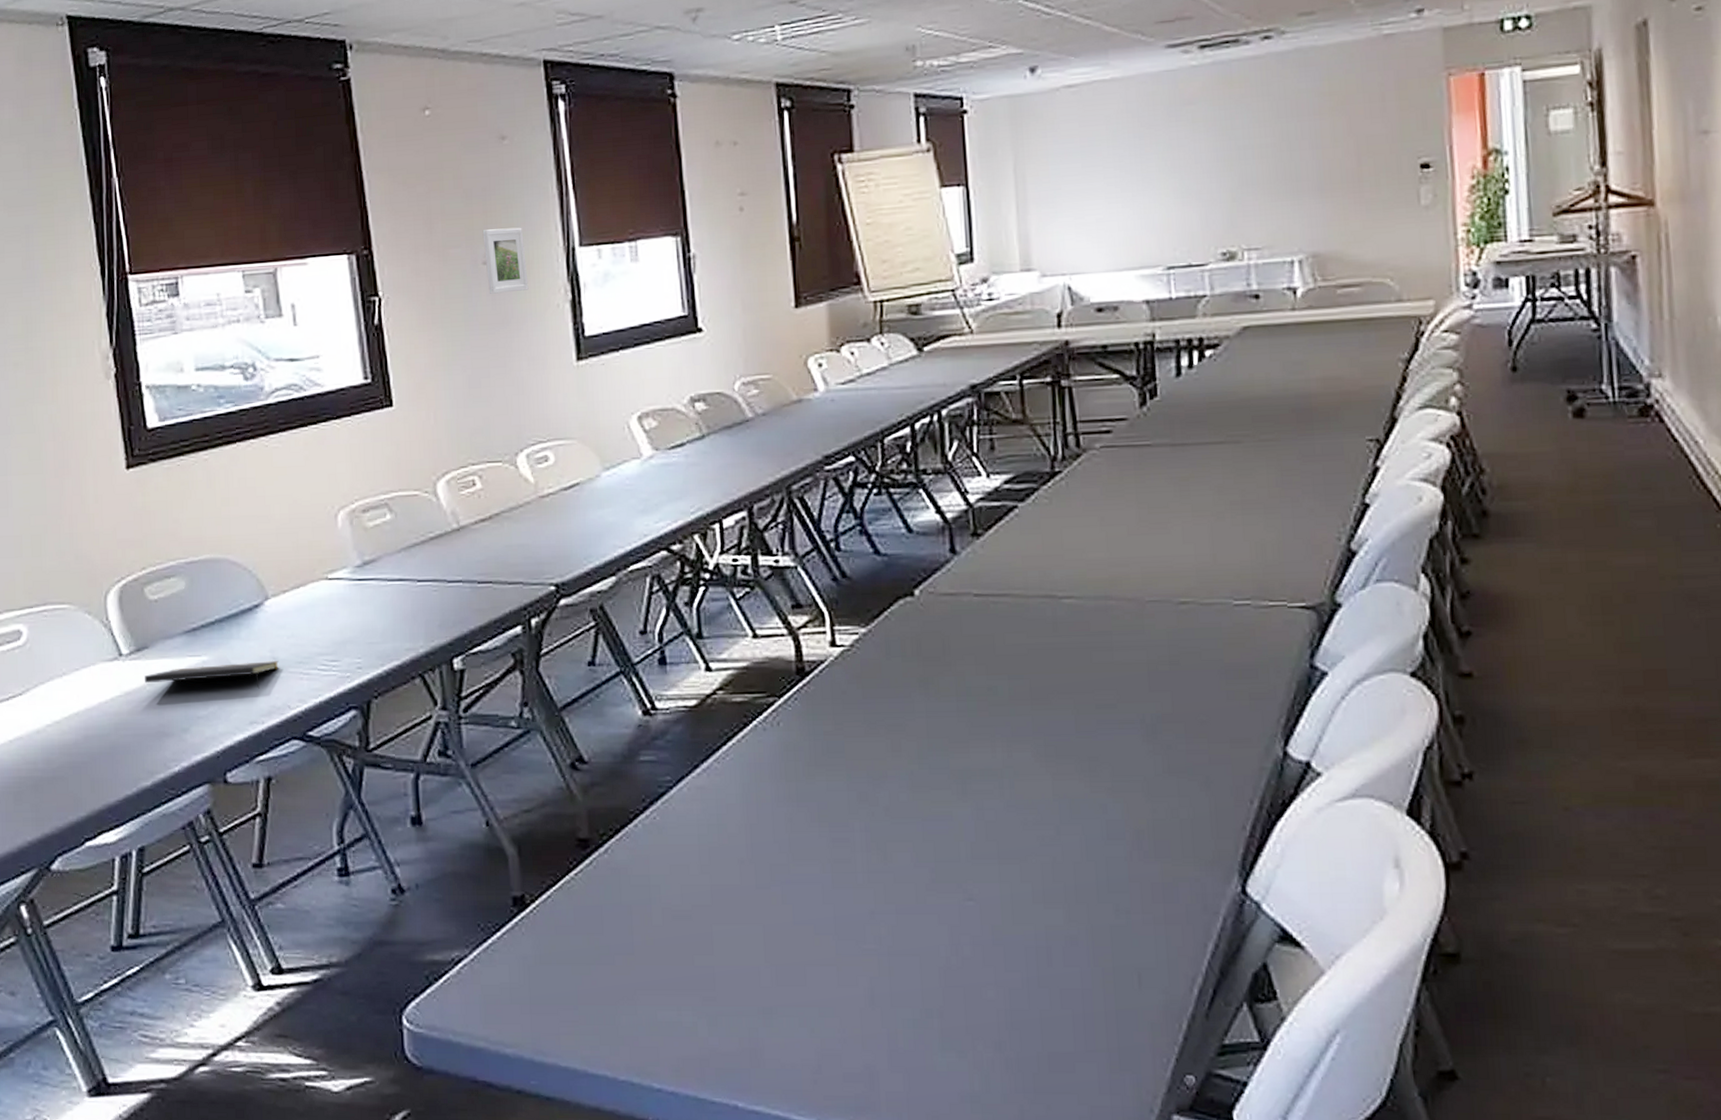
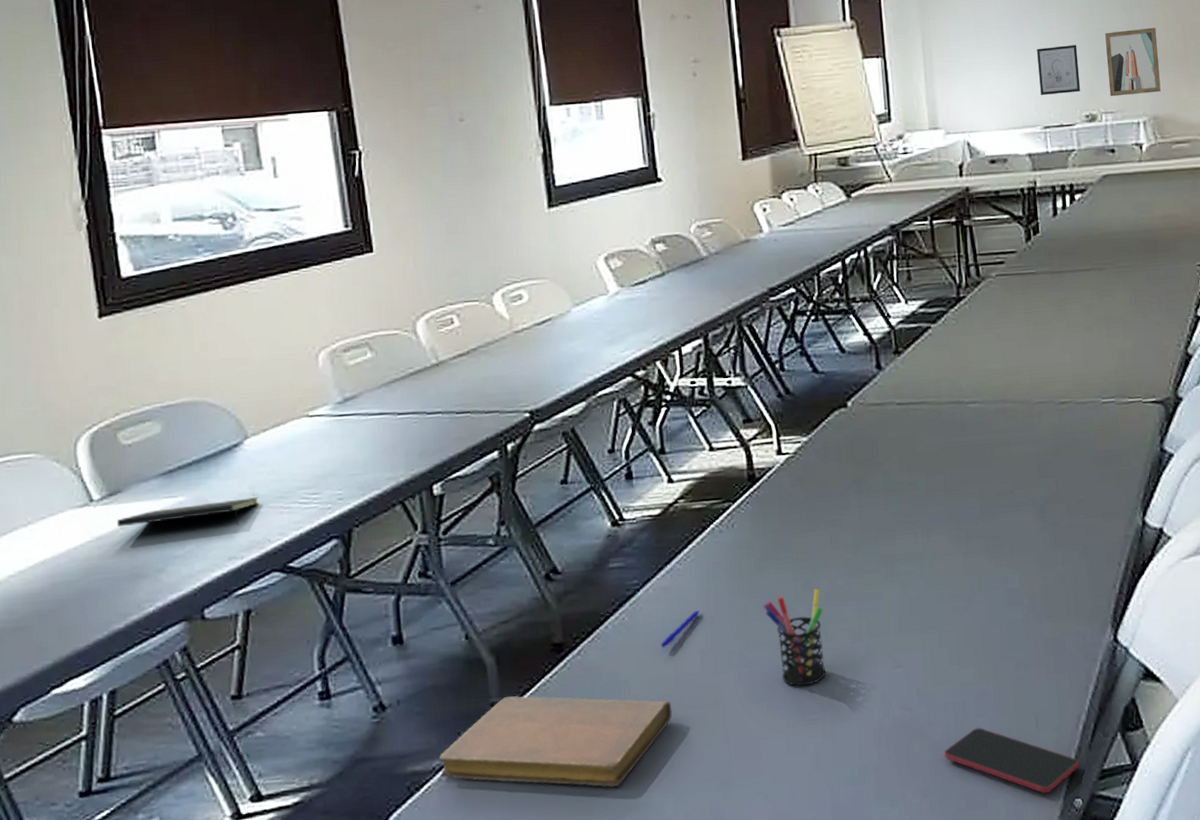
notebook: none [459,891,708,1000] -> present [439,696,672,787]
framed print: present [482,227,529,294] -> none [459,88,503,148]
pen: none [695,815,739,854] -> present [660,609,700,648]
pen holder: none [811,801,884,911] -> present [763,588,827,687]
smartphone: none [1023,978,1193,1065] -> present [943,727,1080,794]
wall art: none [1160,166,1217,230] -> present [1037,45,1081,96]
wall art: none [1250,141,1324,230] -> present [1105,27,1161,97]

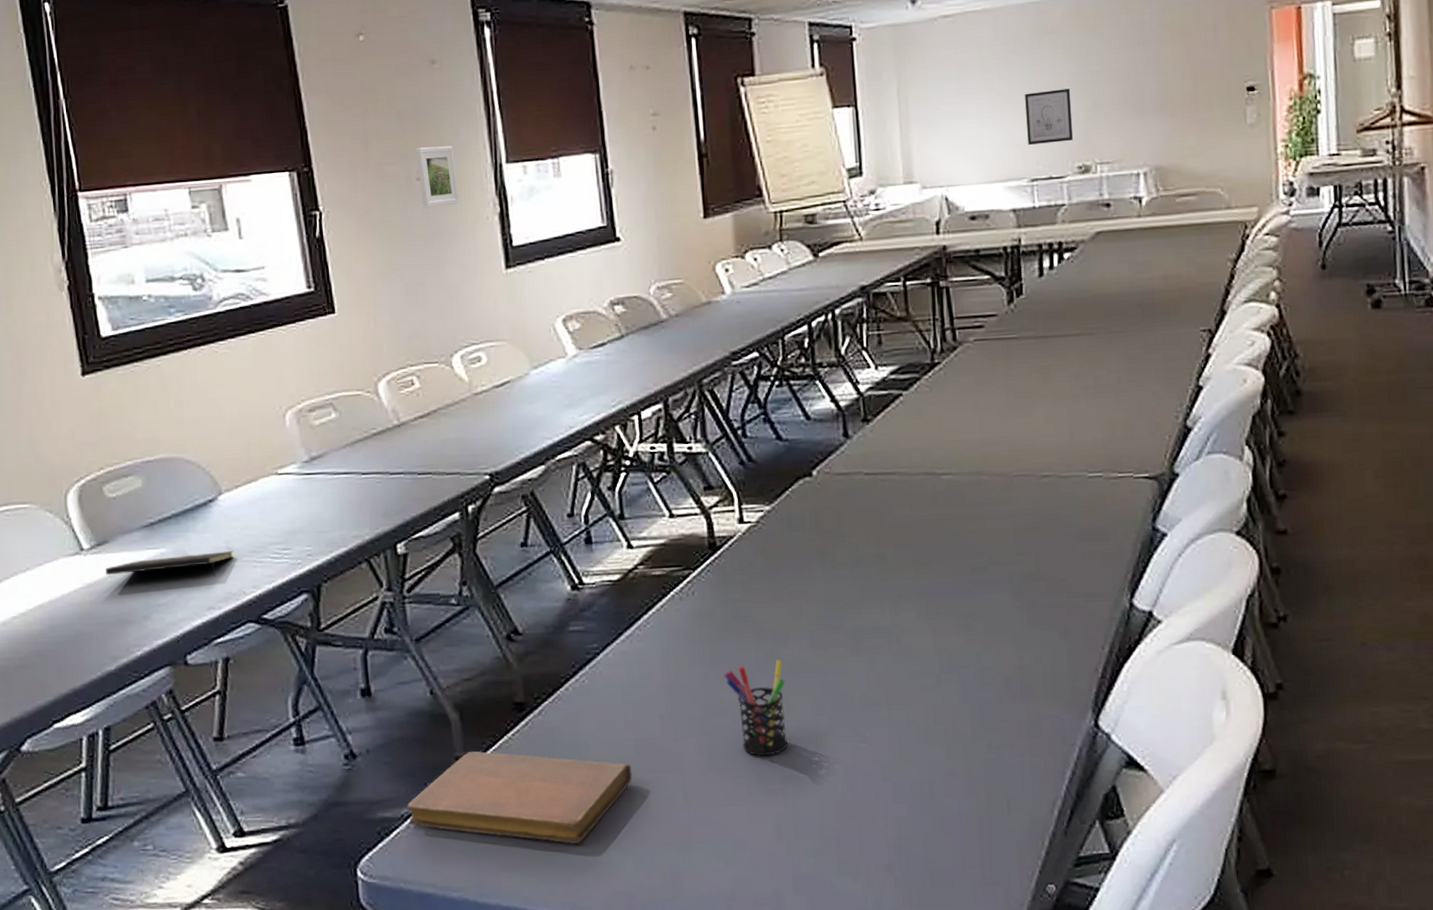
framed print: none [459,88,503,148] -> present [415,145,460,208]
pen: present [660,609,700,648] -> none [620,676,659,712]
smartphone: present [943,727,1080,794] -> none [909,806,1054,878]
wall art: present [1105,27,1161,97] -> none [1103,67,1165,146]

